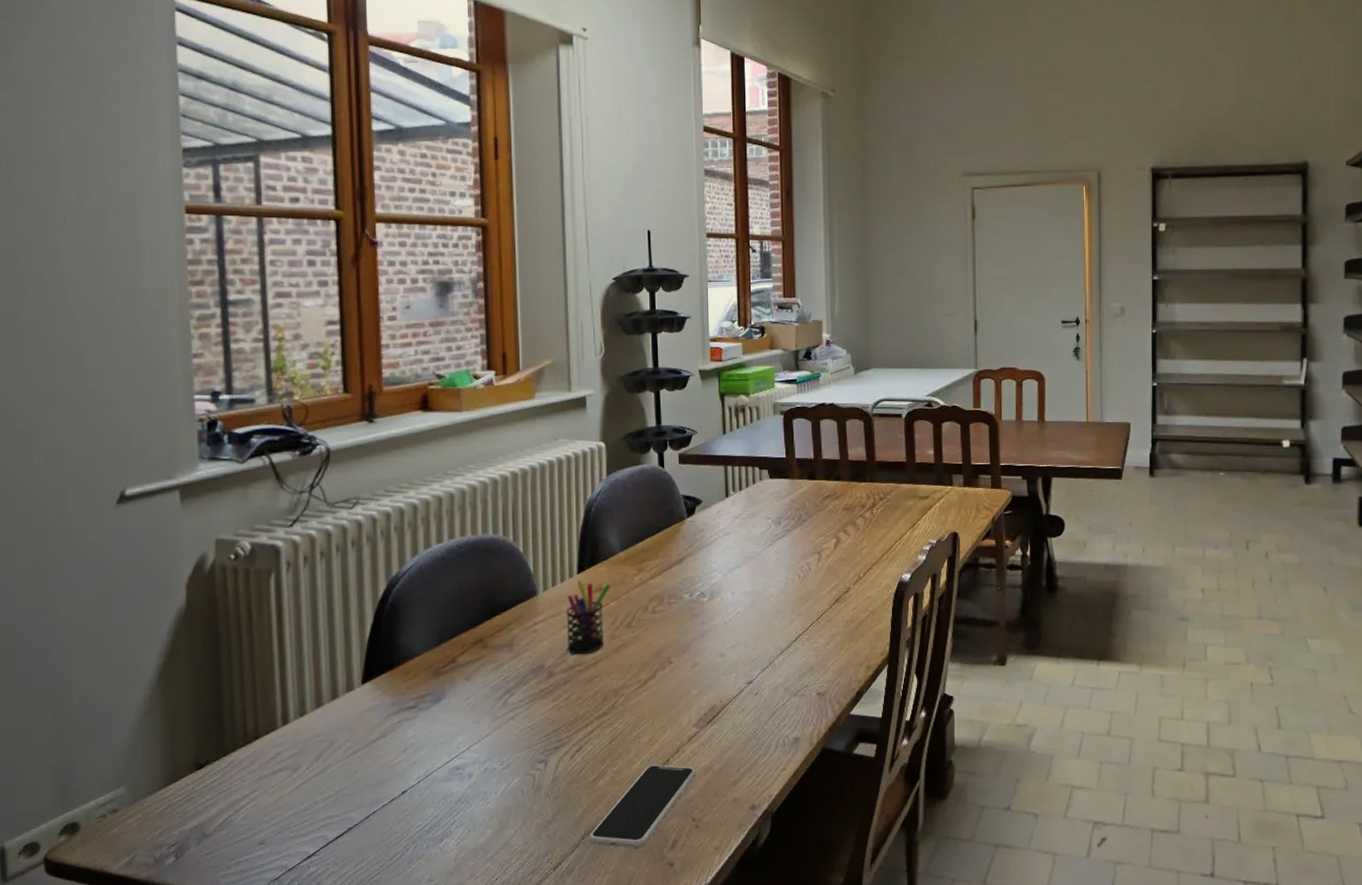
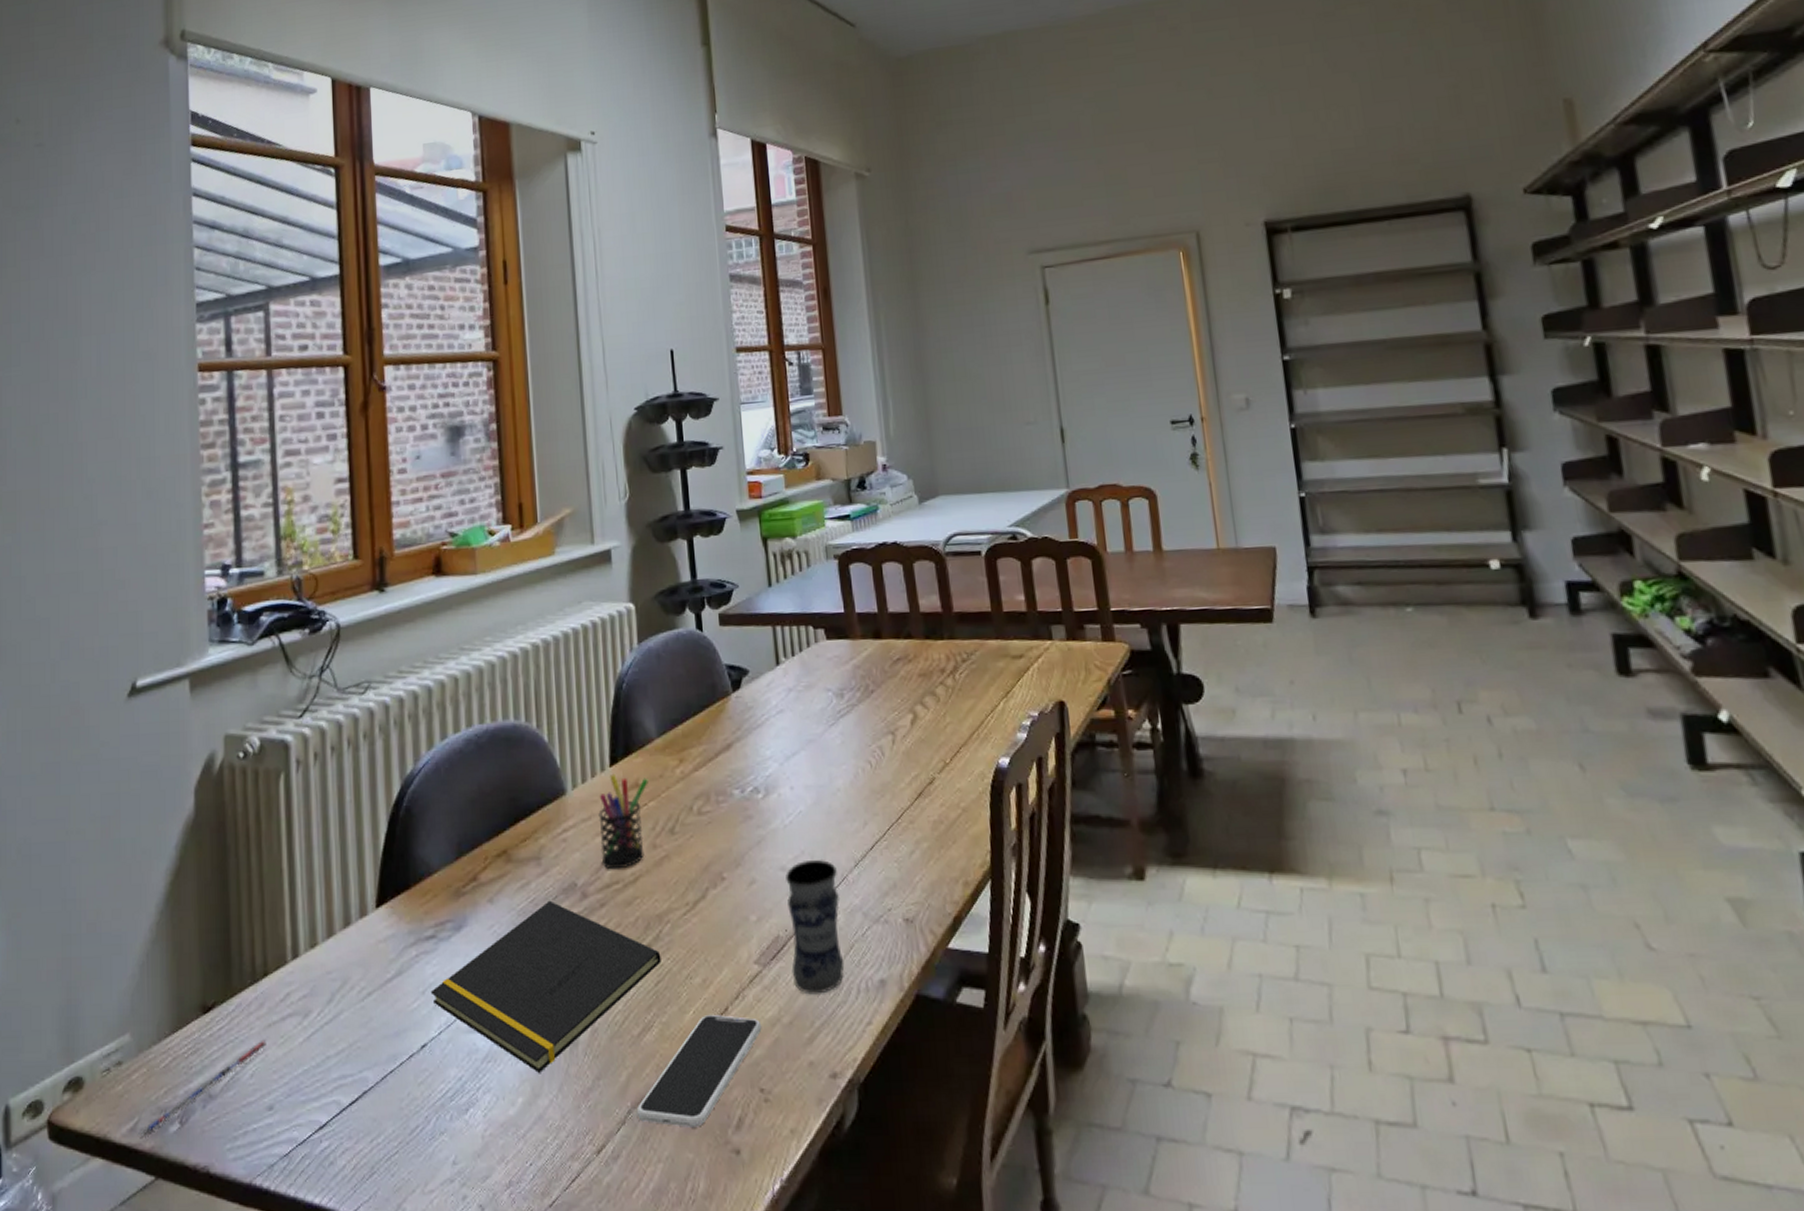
pen: none [135,790,258,869] -> present [138,1041,267,1137]
notepad: none [411,678,615,811] -> present [430,900,661,1073]
jar: none [723,648,767,749] -> present [786,859,845,995]

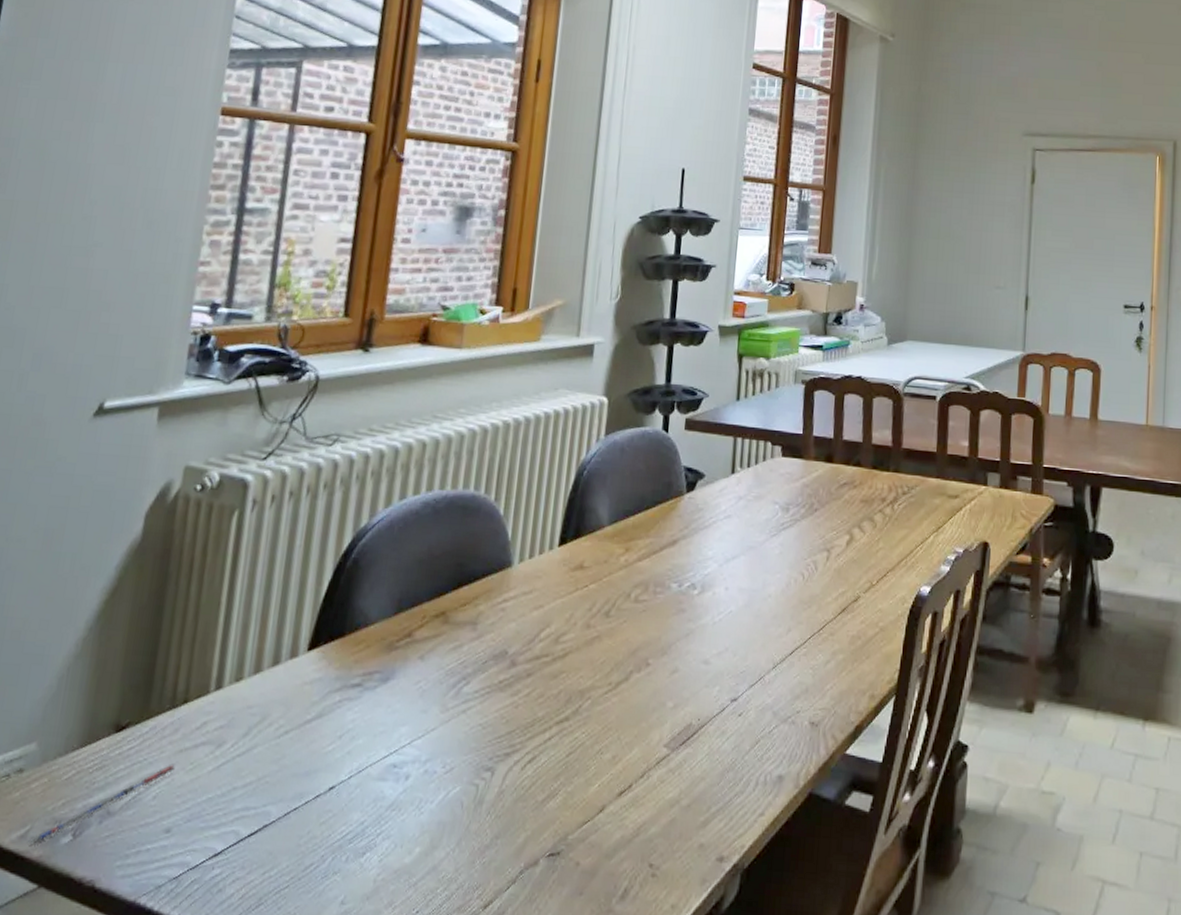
notepad: present [430,900,661,1073] -> none [347,664,577,826]
pen holder: present [598,773,648,870] -> none [535,553,593,644]
smartphone: present [636,1014,762,1128] -> none [528,789,661,894]
jar: present [786,859,845,995] -> none [697,657,756,782]

